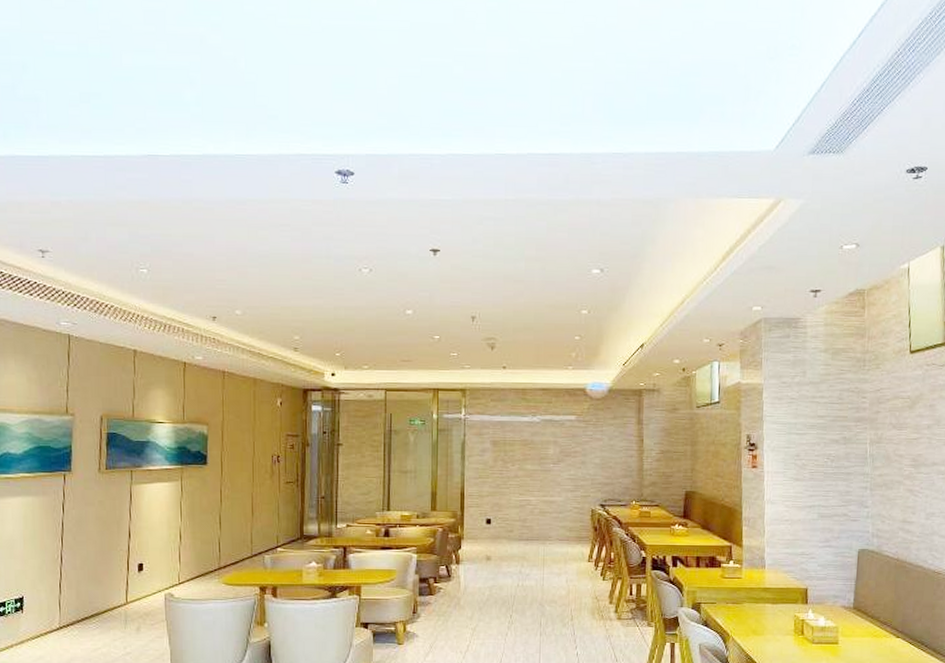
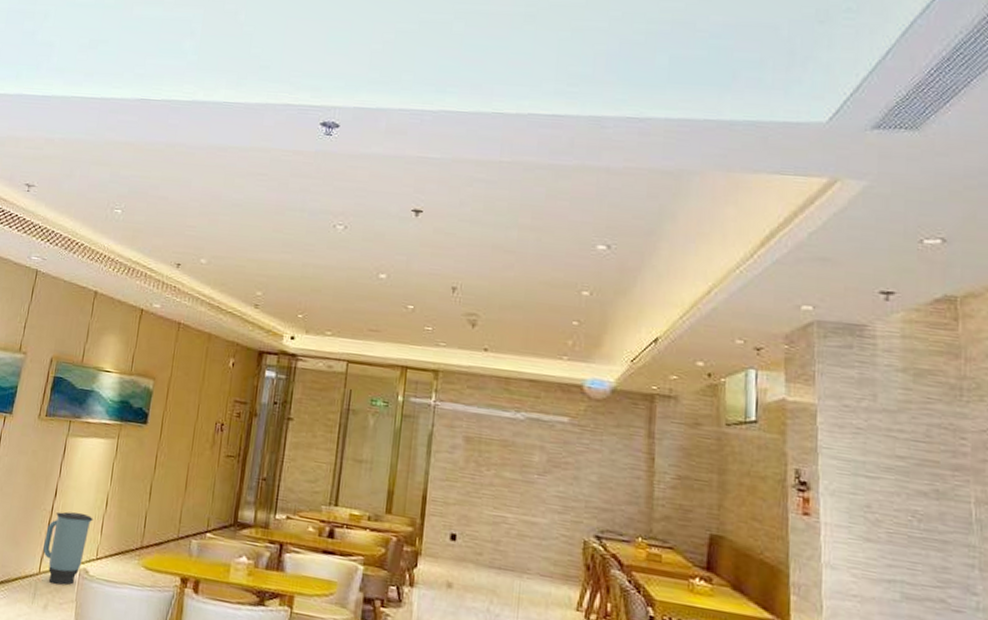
trash can: none [126,548,170,610] -> present [43,511,93,586]

